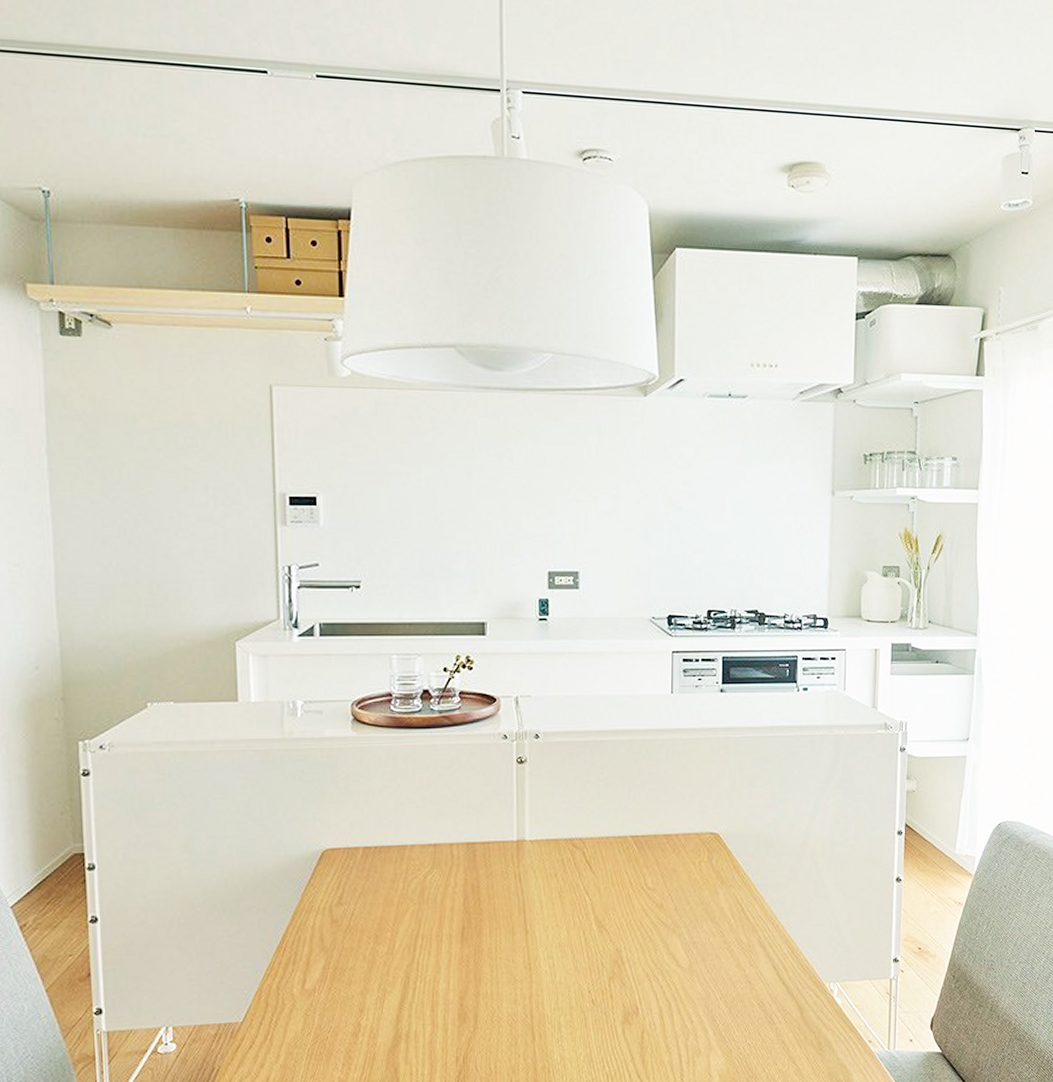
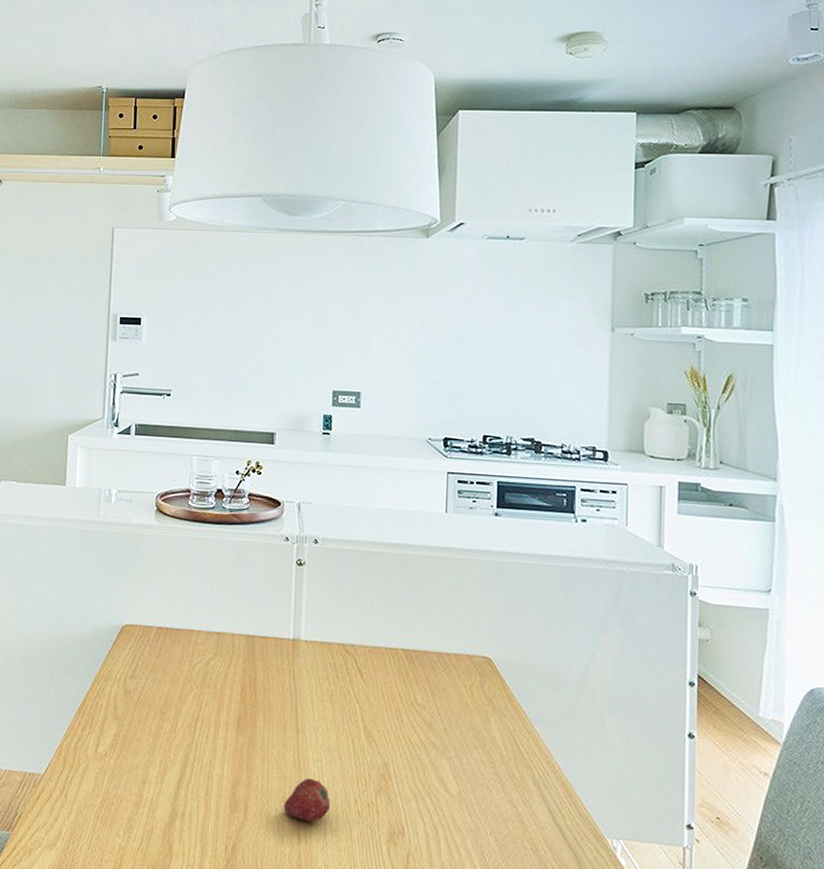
fruit: none [515,977,564,1019] -> present [283,778,331,822]

